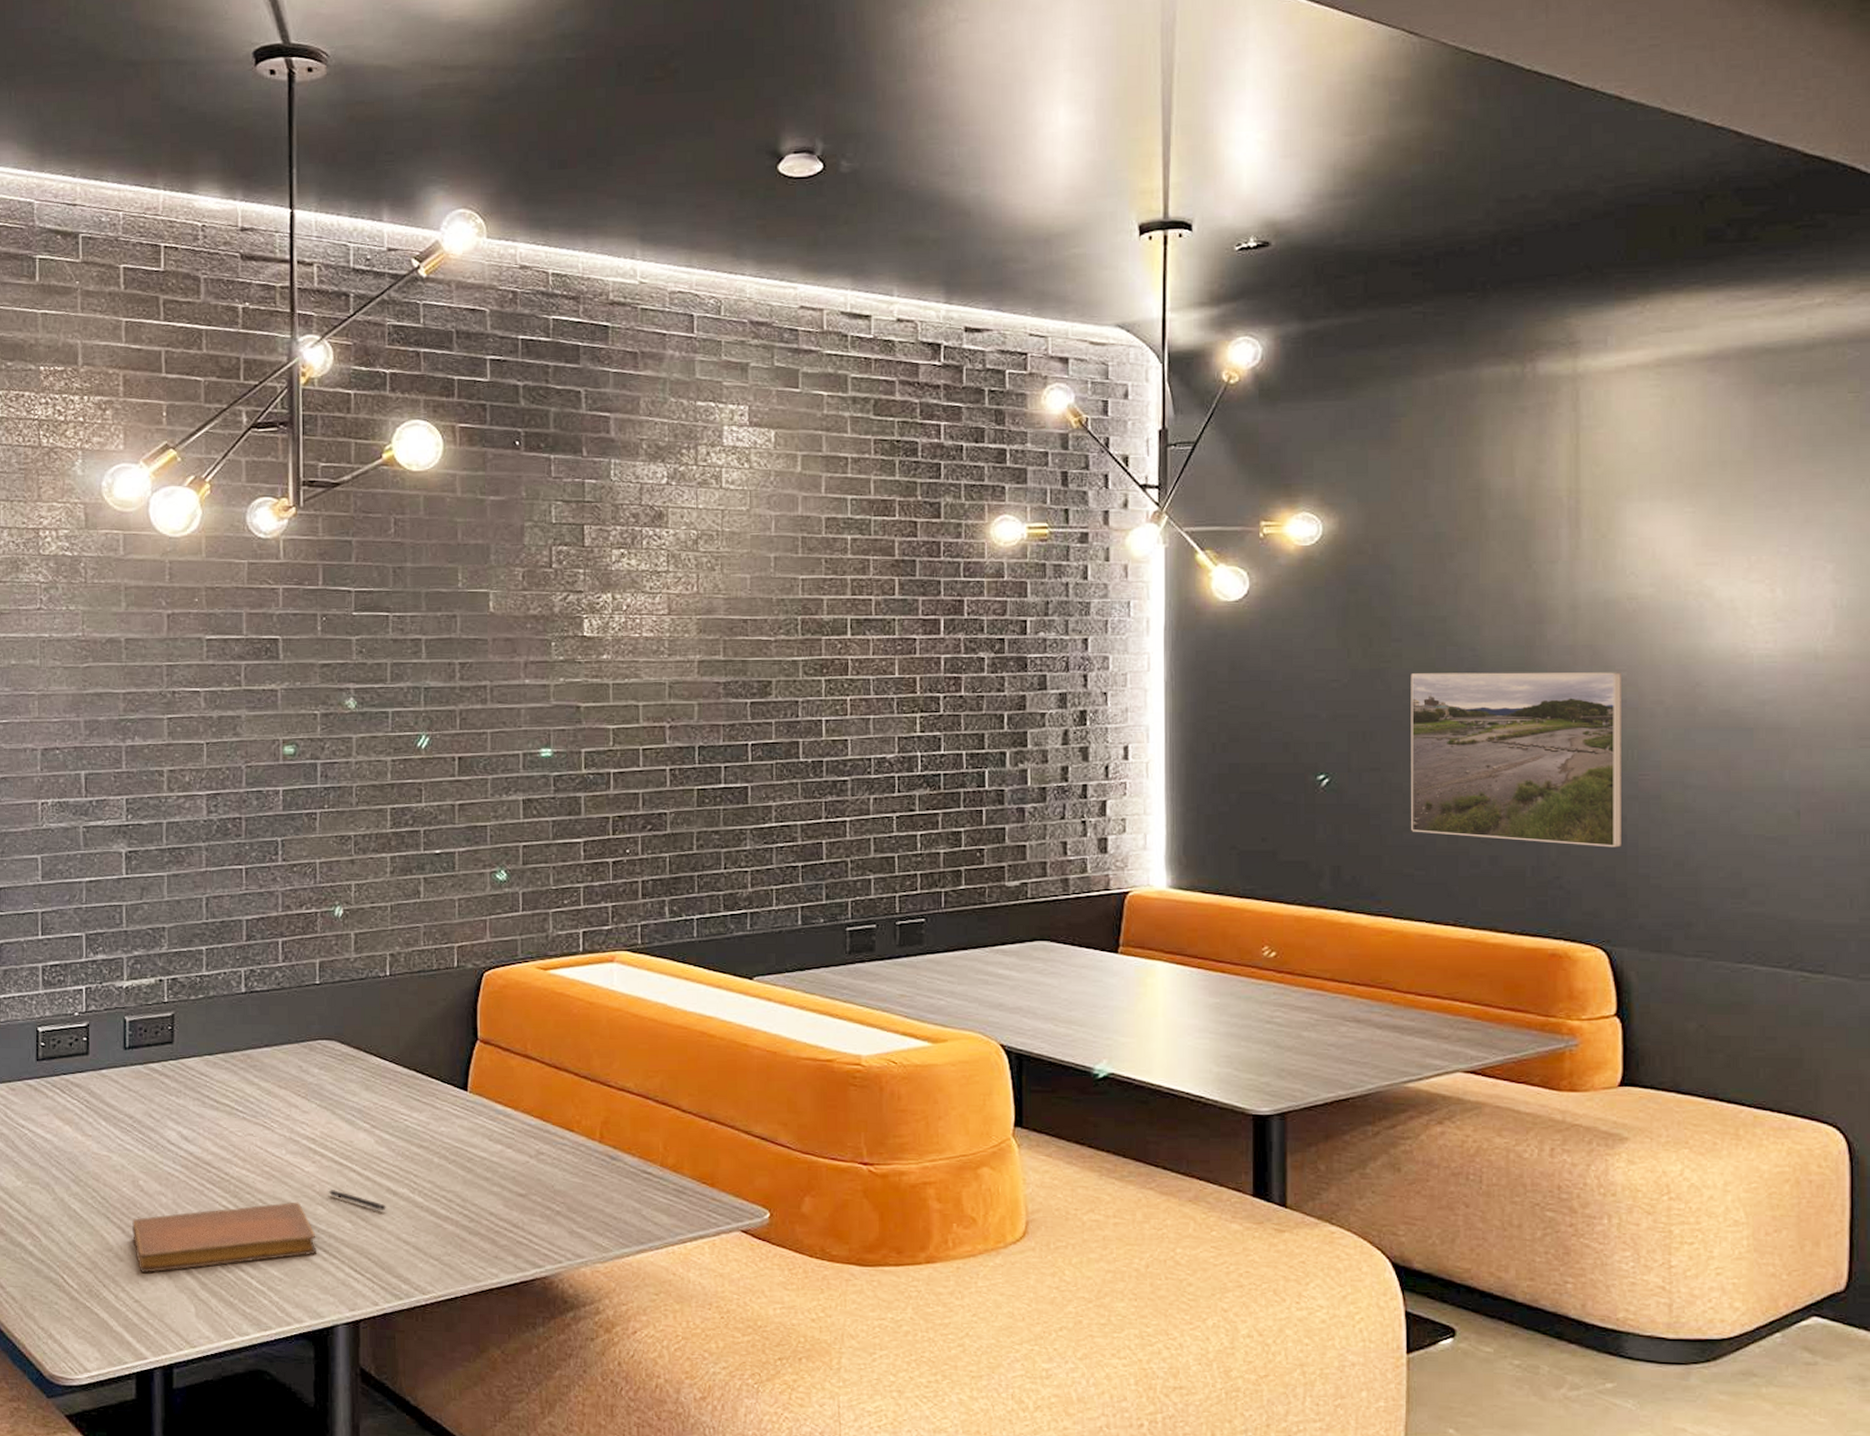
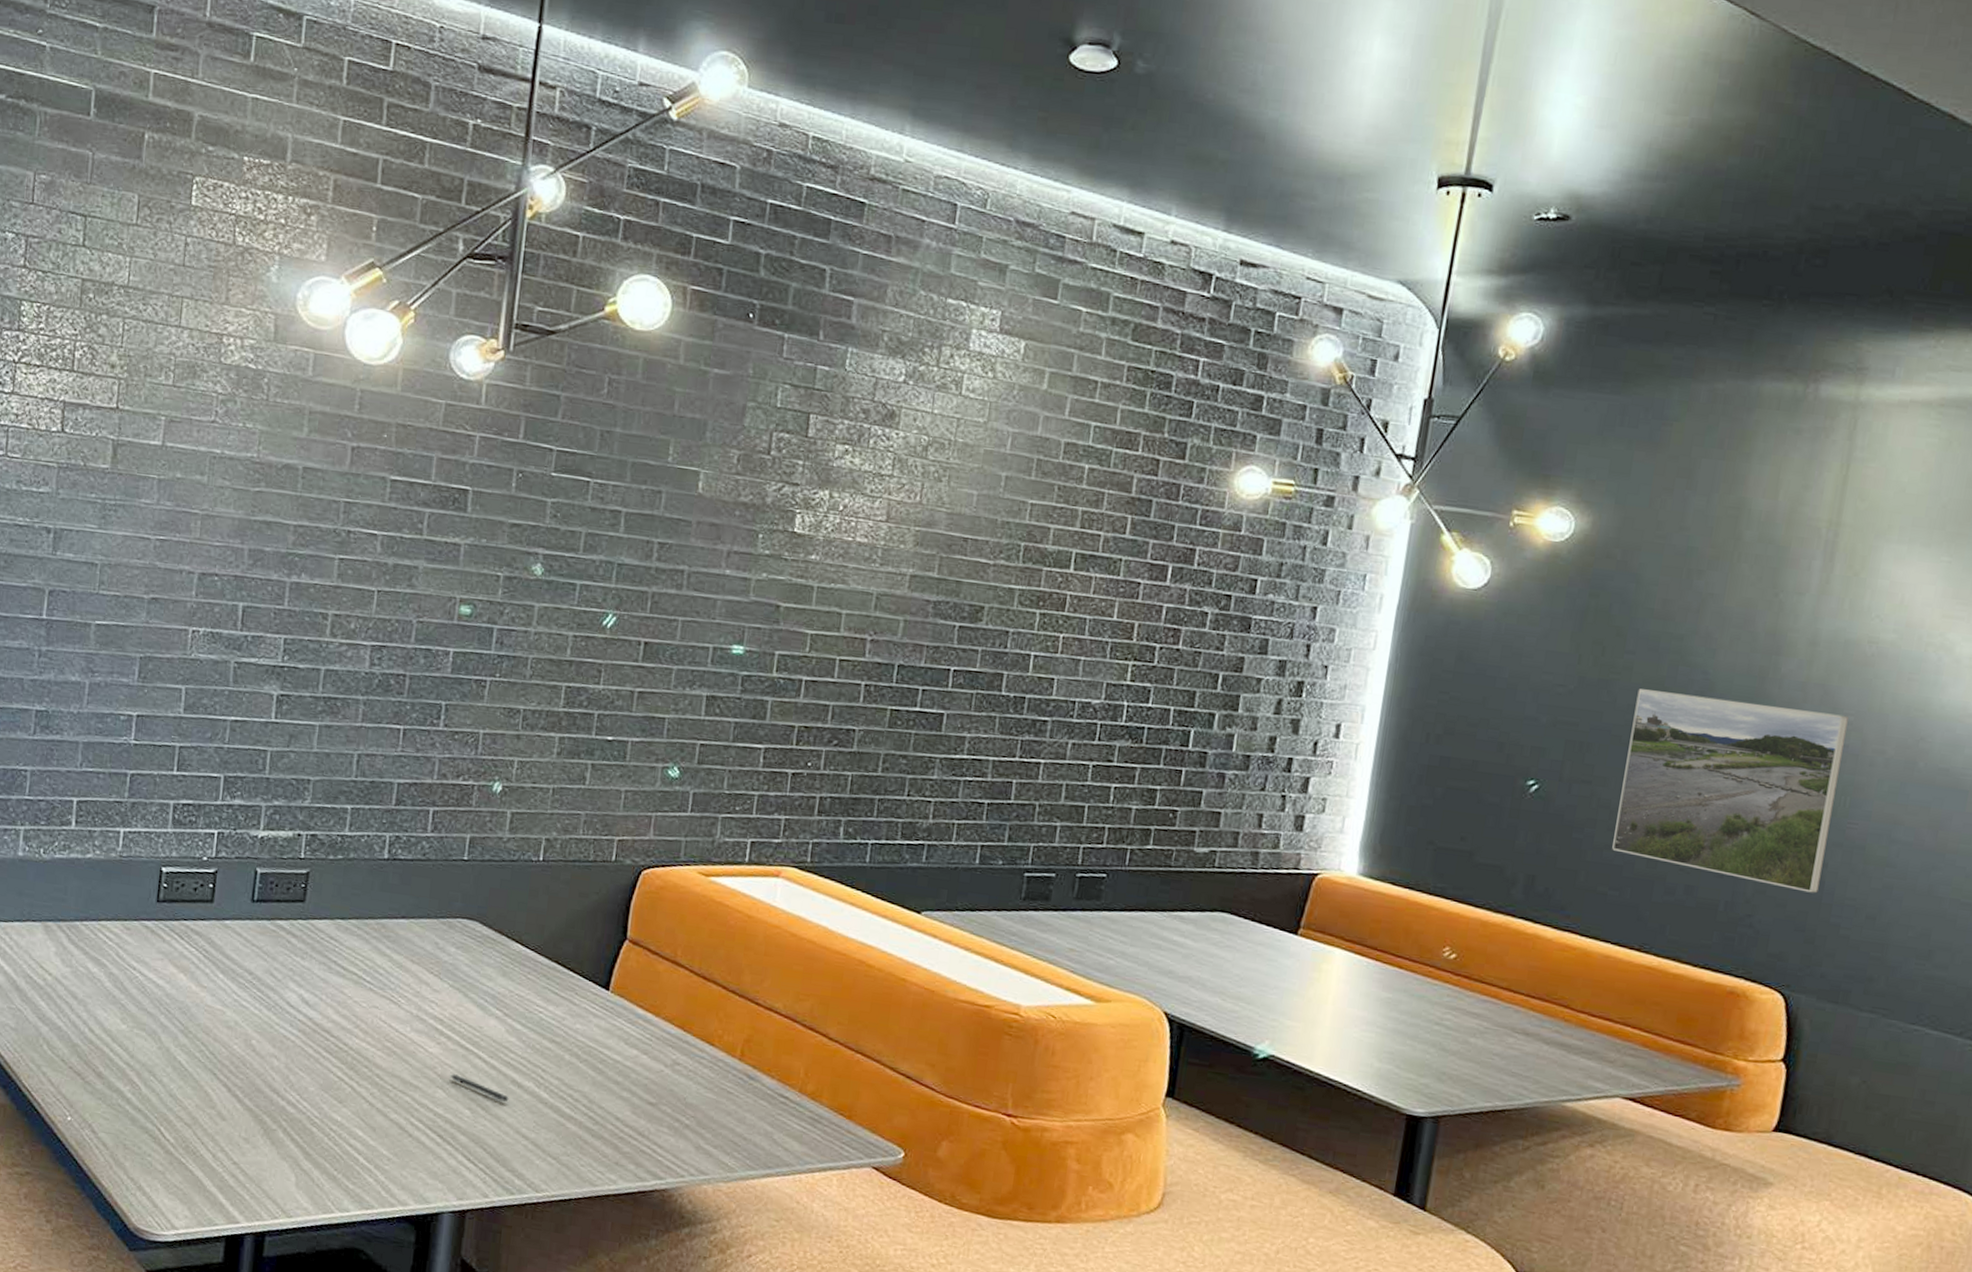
notebook: present [132,1201,316,1273] -> none [238,1078,432,1139]

